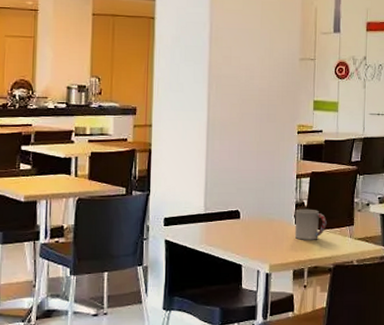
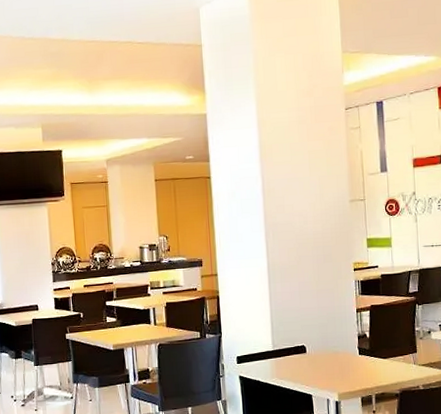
cup: present [294,208,327,240] -> none [358,340,390,369]

